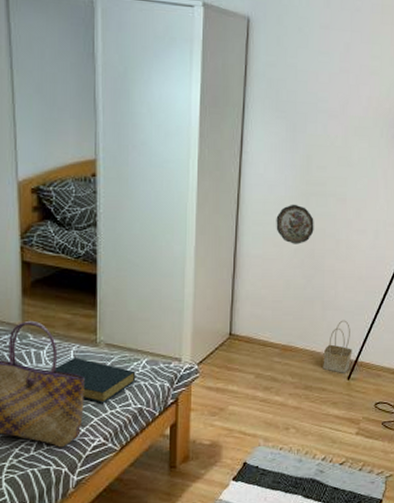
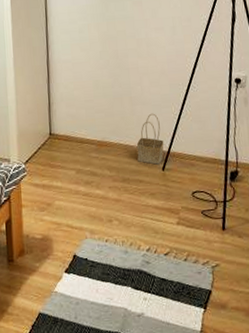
decorative plate: present [276,204,314,244] -> none [80,11,116,47]

